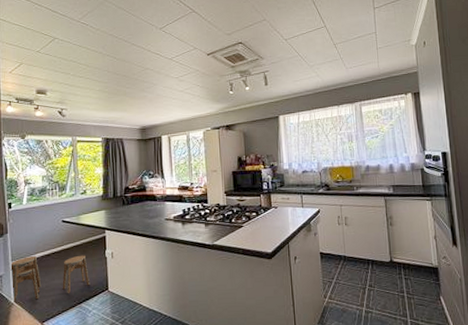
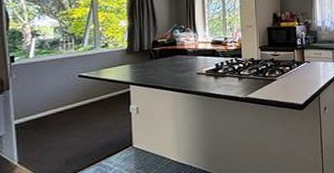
stool: present [10,255,91,303] -> none [13,111,112,165]

